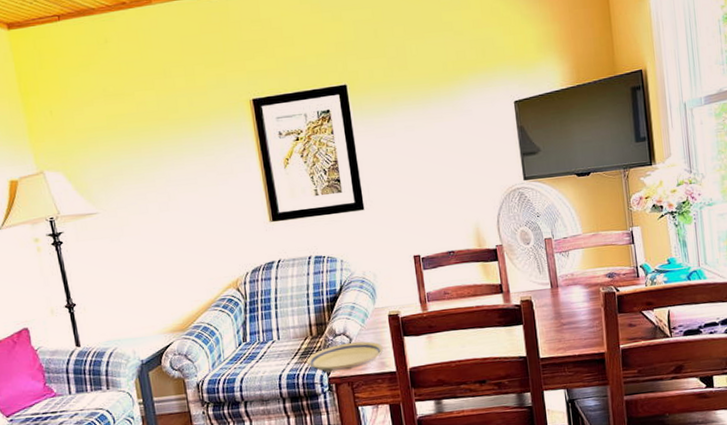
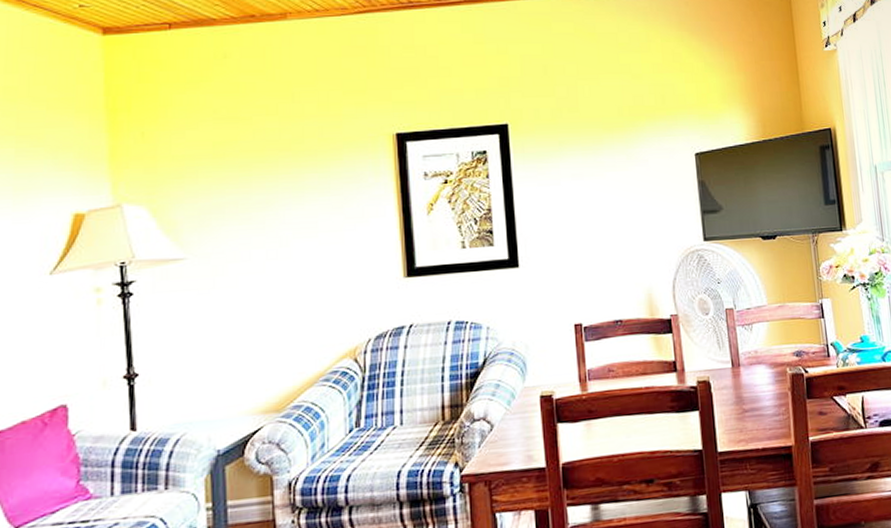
plate: present [306,341,383,373] -> none [434,429,531,468]

